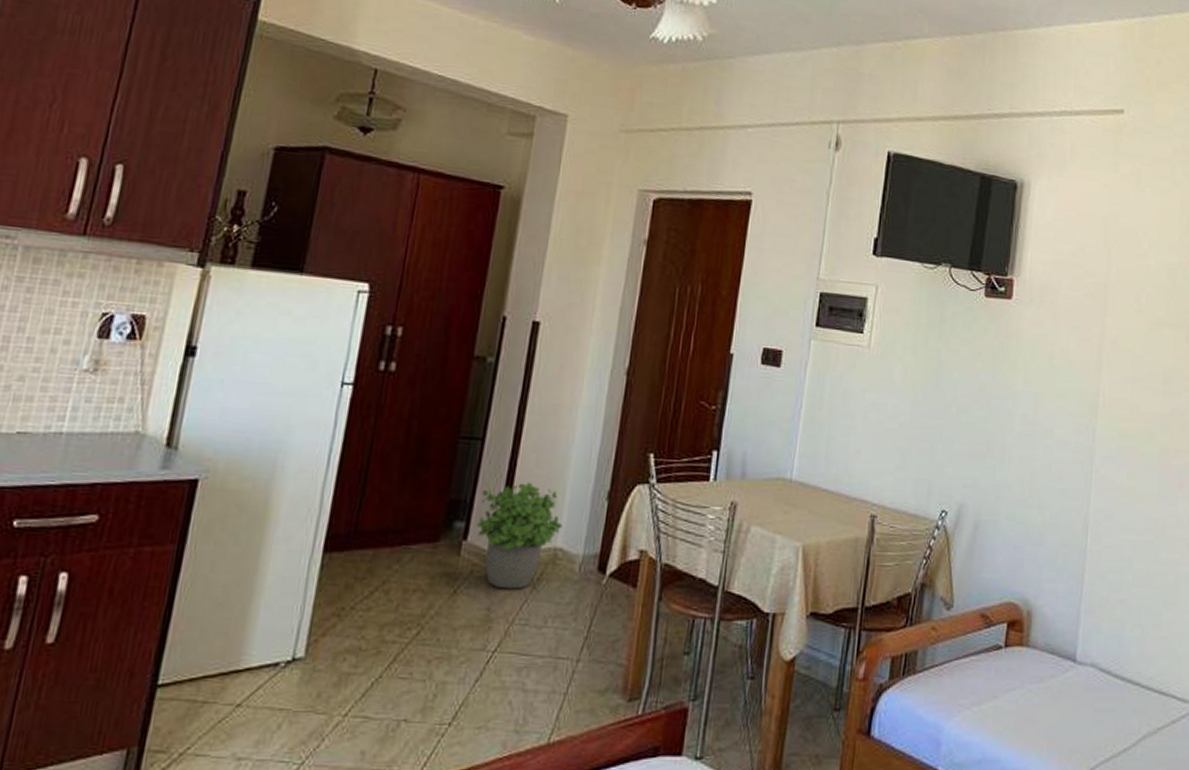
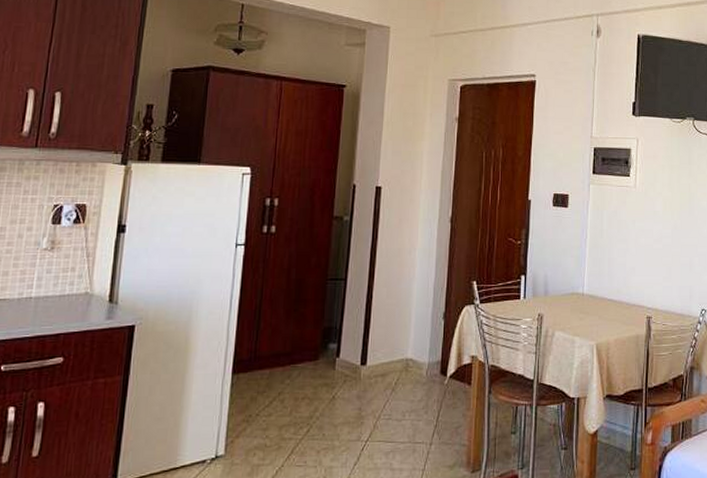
potted plant: present [477,482,563,590] -> none [346,309,411,393]

